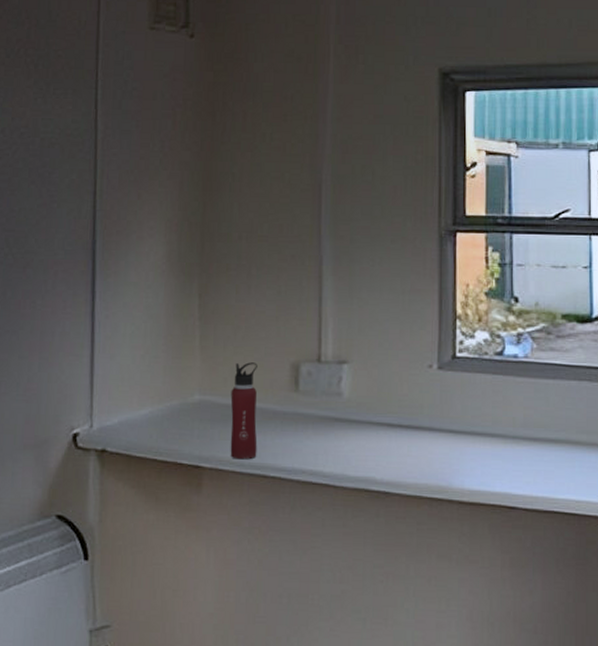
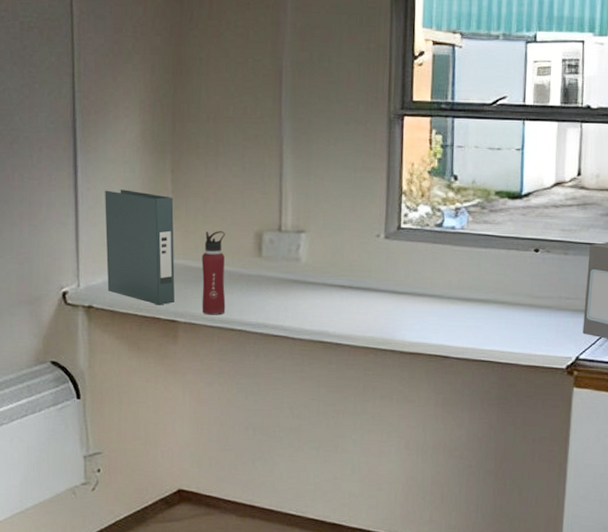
binder: none [123,317,201,449] -> present [105,189,175,306]

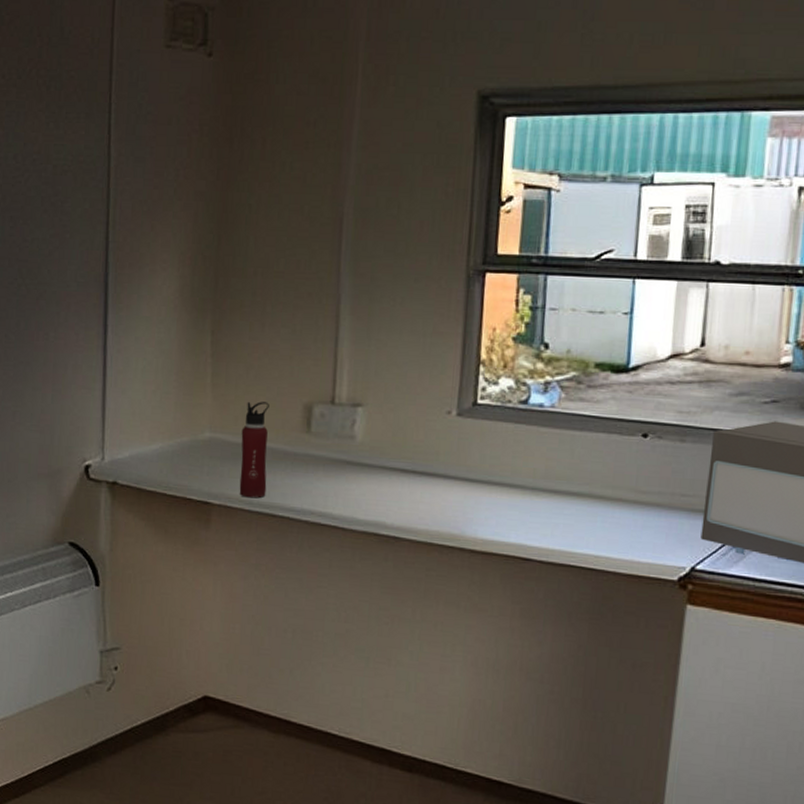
binder: present [105,189,175,306] -> none [134,352,212,485]

